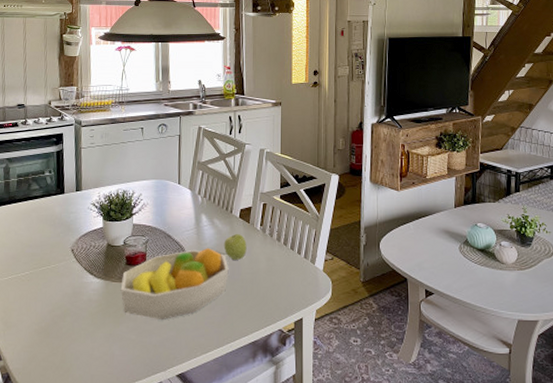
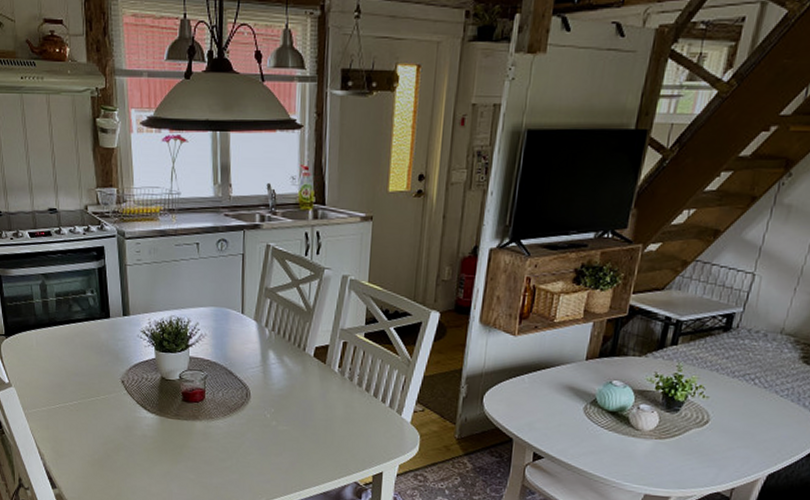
fruit bowl: present [120,247,229,320] -> none [177,388,300,462]
apple: present [223,233,247,260] -> none [294,374,322,404]

